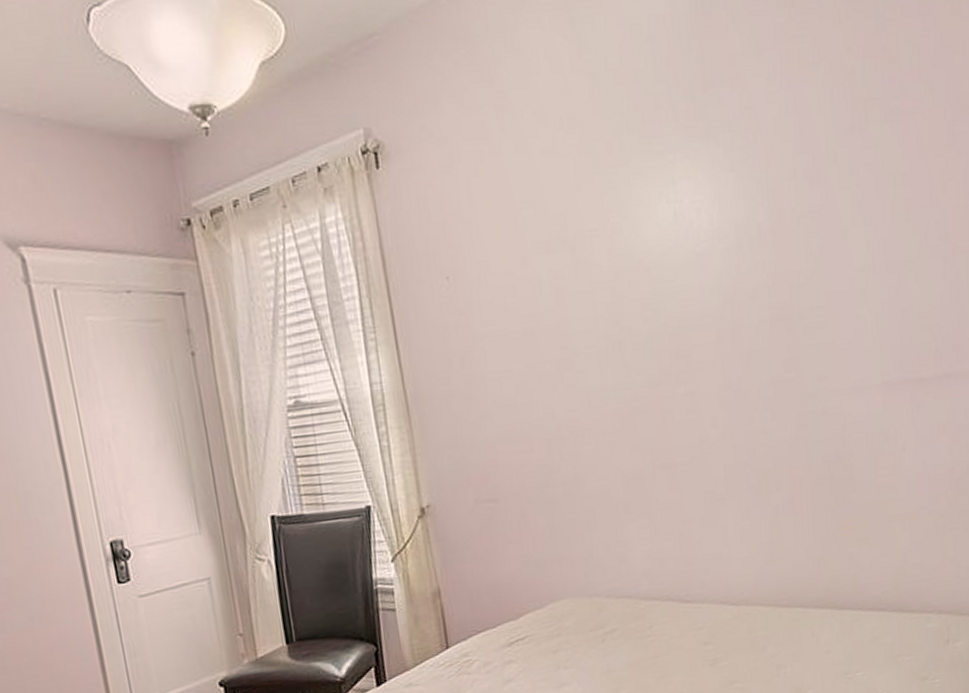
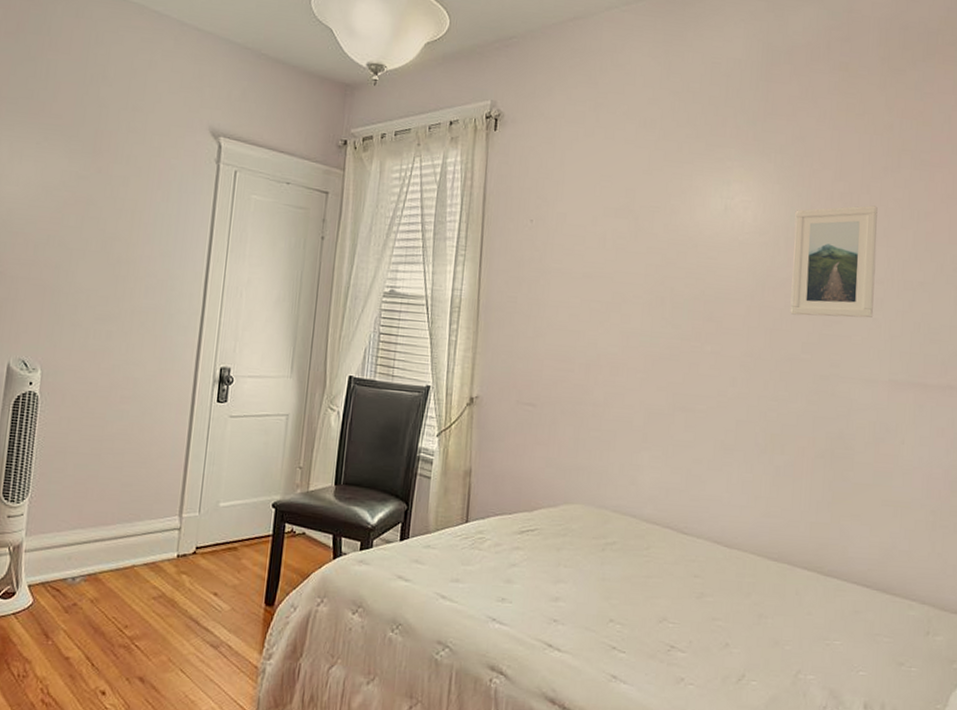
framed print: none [756,177,858,330] -> present [790,205,878,318]

